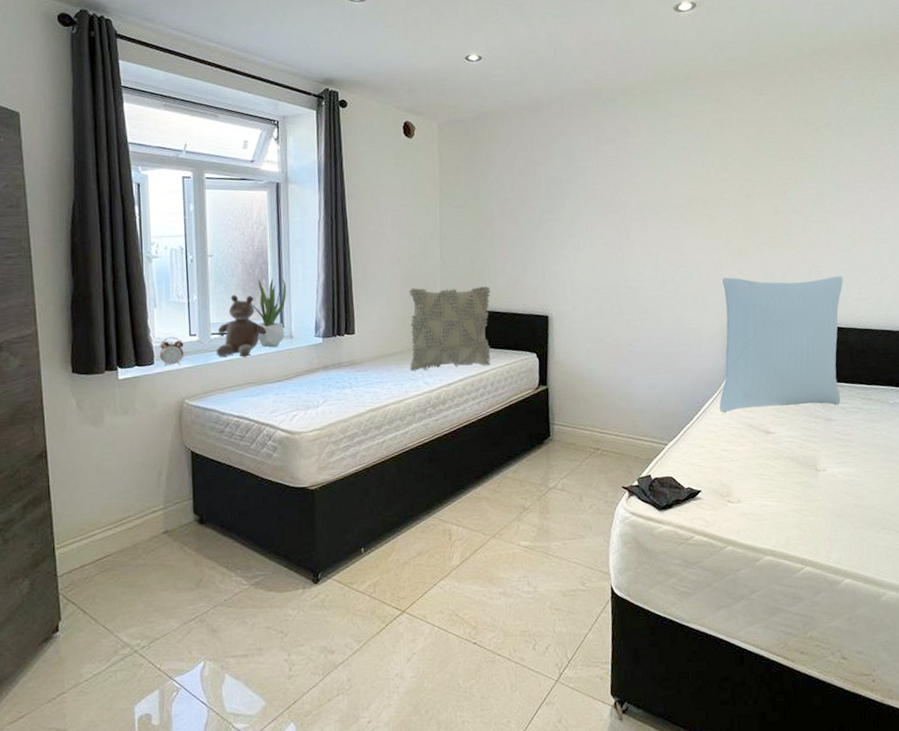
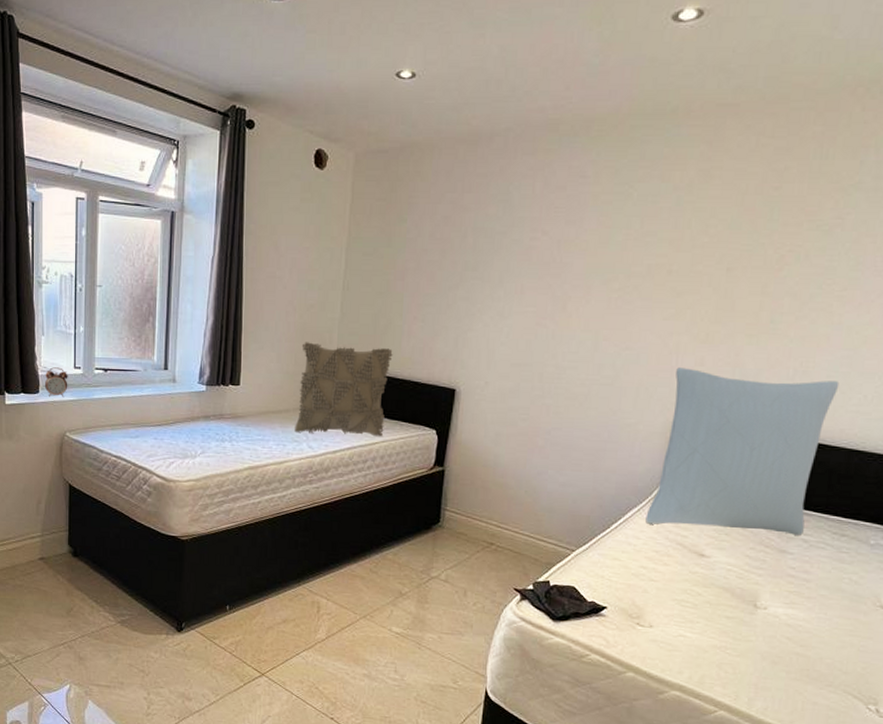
teddy bear: present [216,295,267,358] -> none [98,330,150,398]
potted plant: present [252,278,287,348] -> none [137,315,174,390]

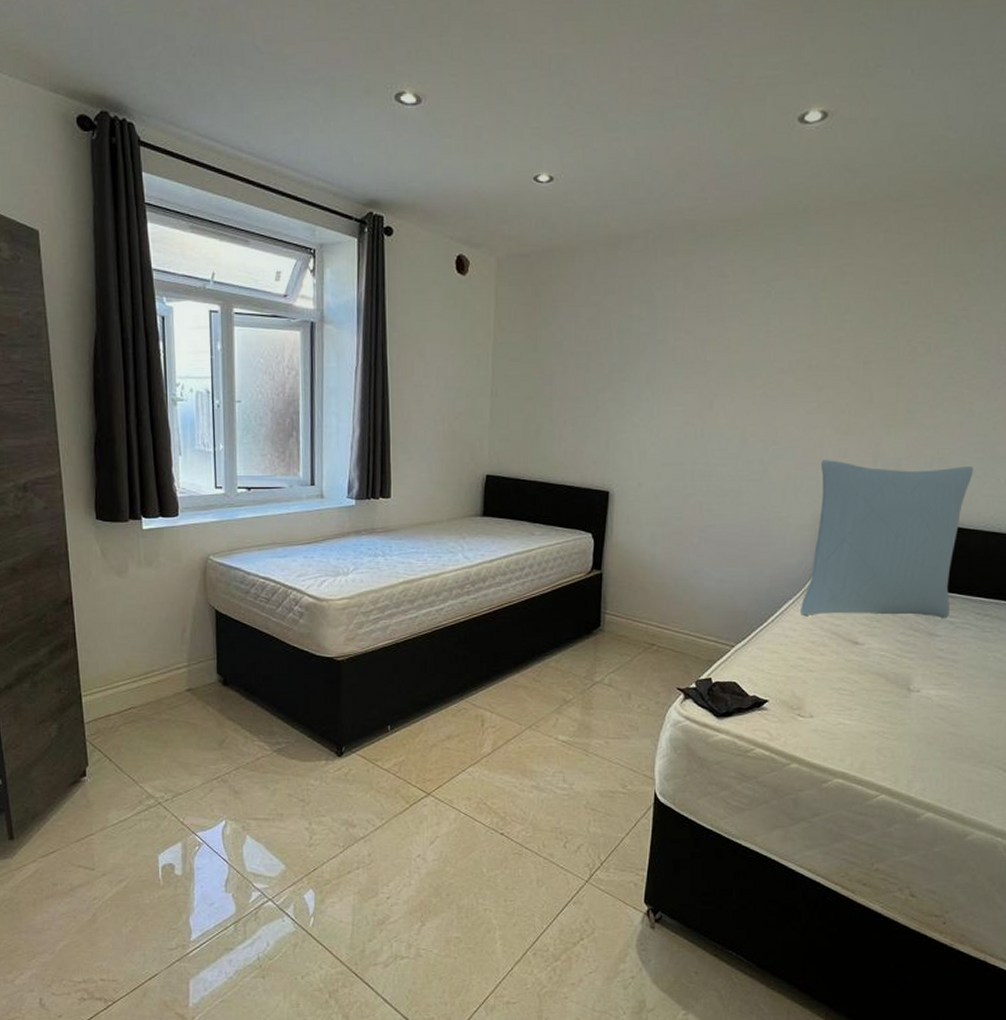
alarm clock: present [44,367,68,398] -> none [184,488,210,520]
pillow: present [295,342,393,436] -> none [449,450,545,543]

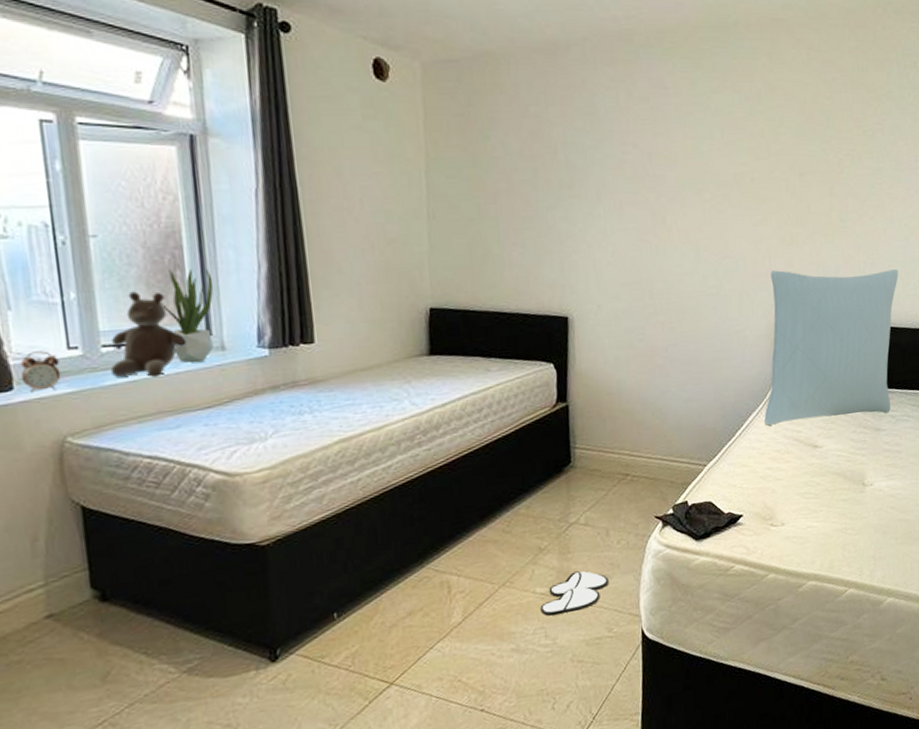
alarm clock: none [184,488,210,520] -> present [20,351,61,393]
teddy bear: none [242,446,296,516] -> present [110,291,187,379]
potted plant: none [281,430,319,507] -> present [161,268,214,363]
slippers: none [561,727,627,763] -> present [540,571,609,616]

